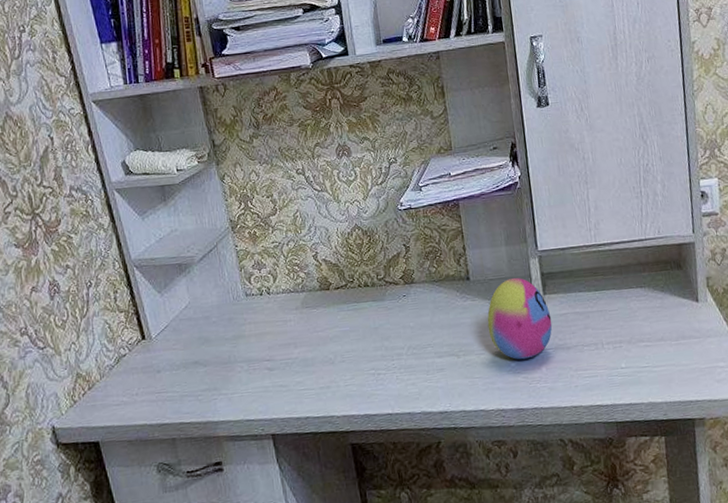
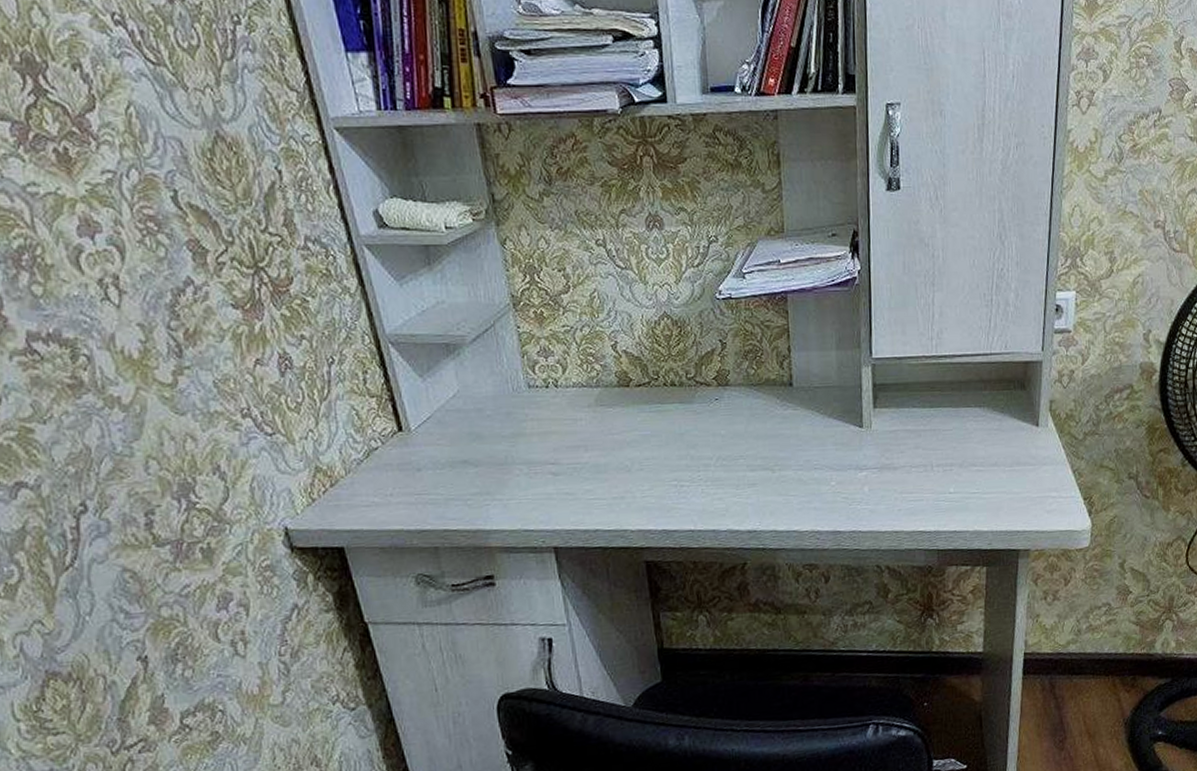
decorative egg: present [487,277,553,360] -> none [808,386,880,479]

